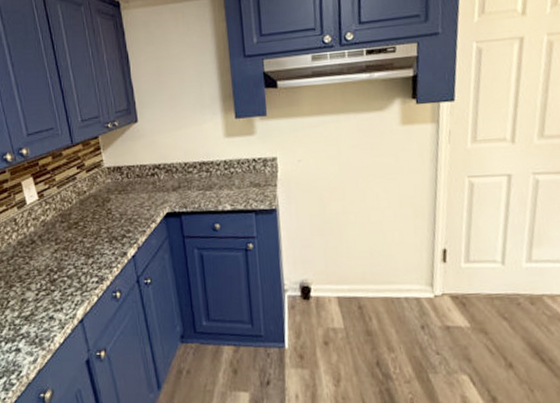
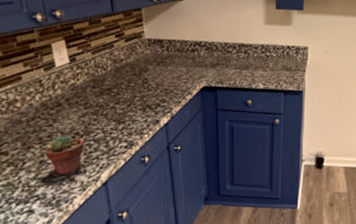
potted succulent: none [25,272,59,314] -> present [45,135,85,176]

